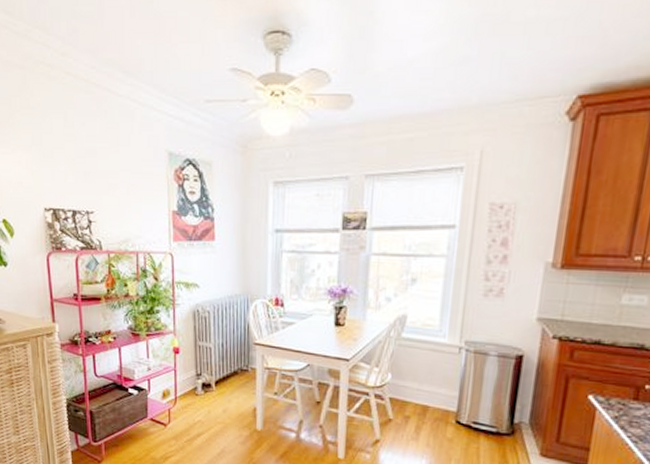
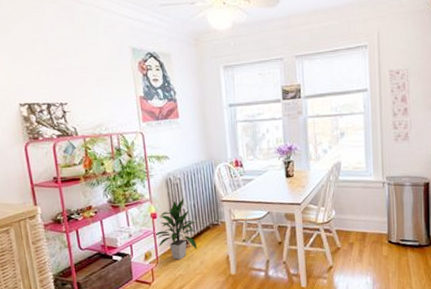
indoor plant: none [172,335,224,404] -> present [151,198,198,260]

